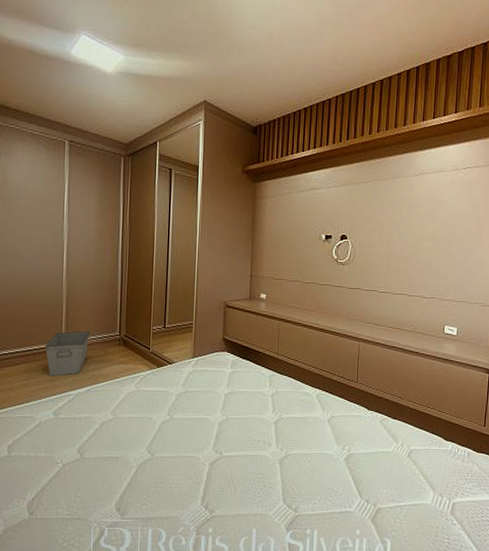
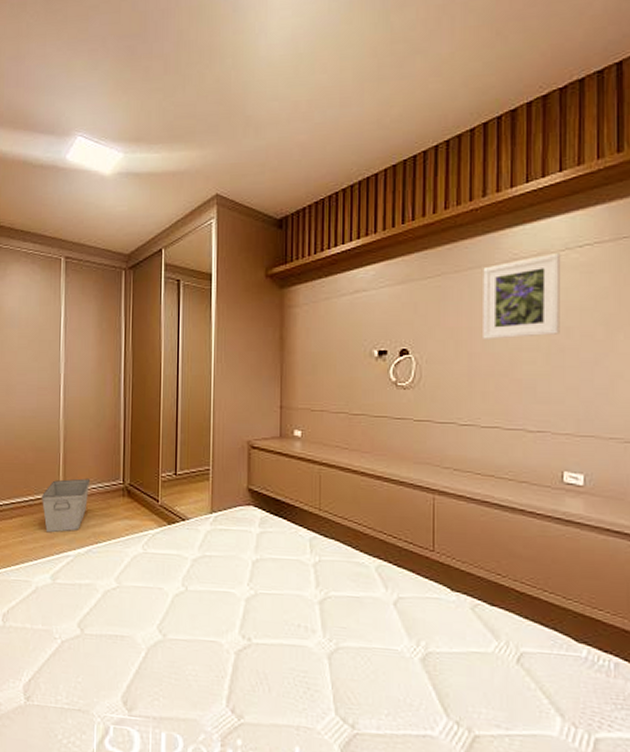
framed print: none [398,172,453,231] -> present [483,253,562,339]

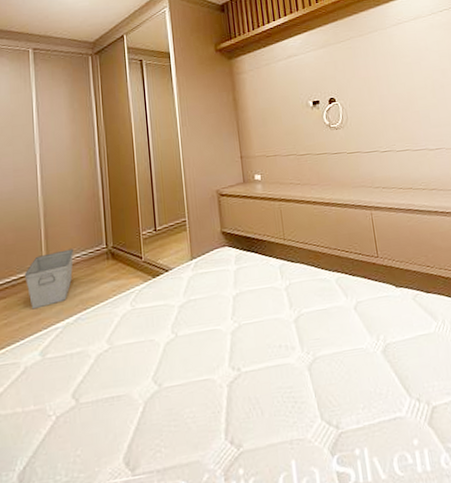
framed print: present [483,253,562,339] -> none [379,17,439,84]

